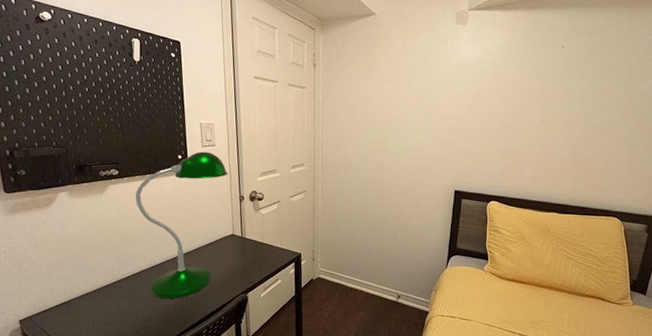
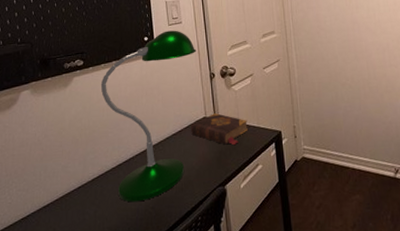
book: none [219,232,271,261] -> present [191,113,248,146]

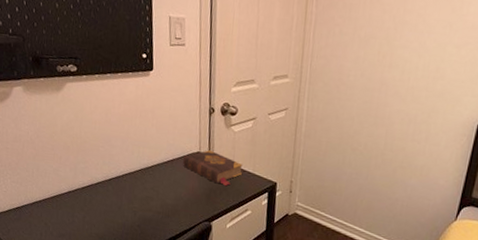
desk lamp: present [100,30,197,202] -> none [93,51,198,218]

